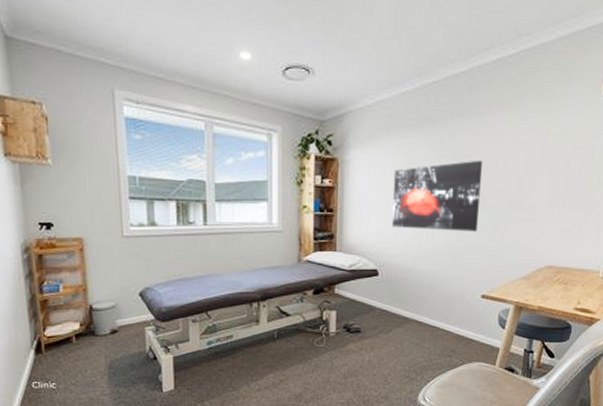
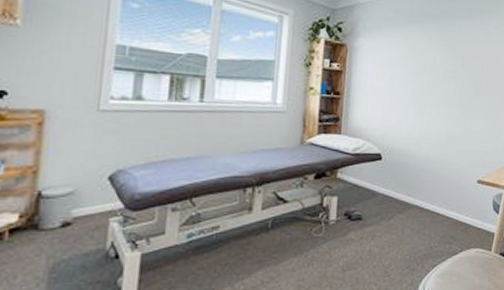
wall art: present [391,160,482,232] -> none [395,55,476,120]

